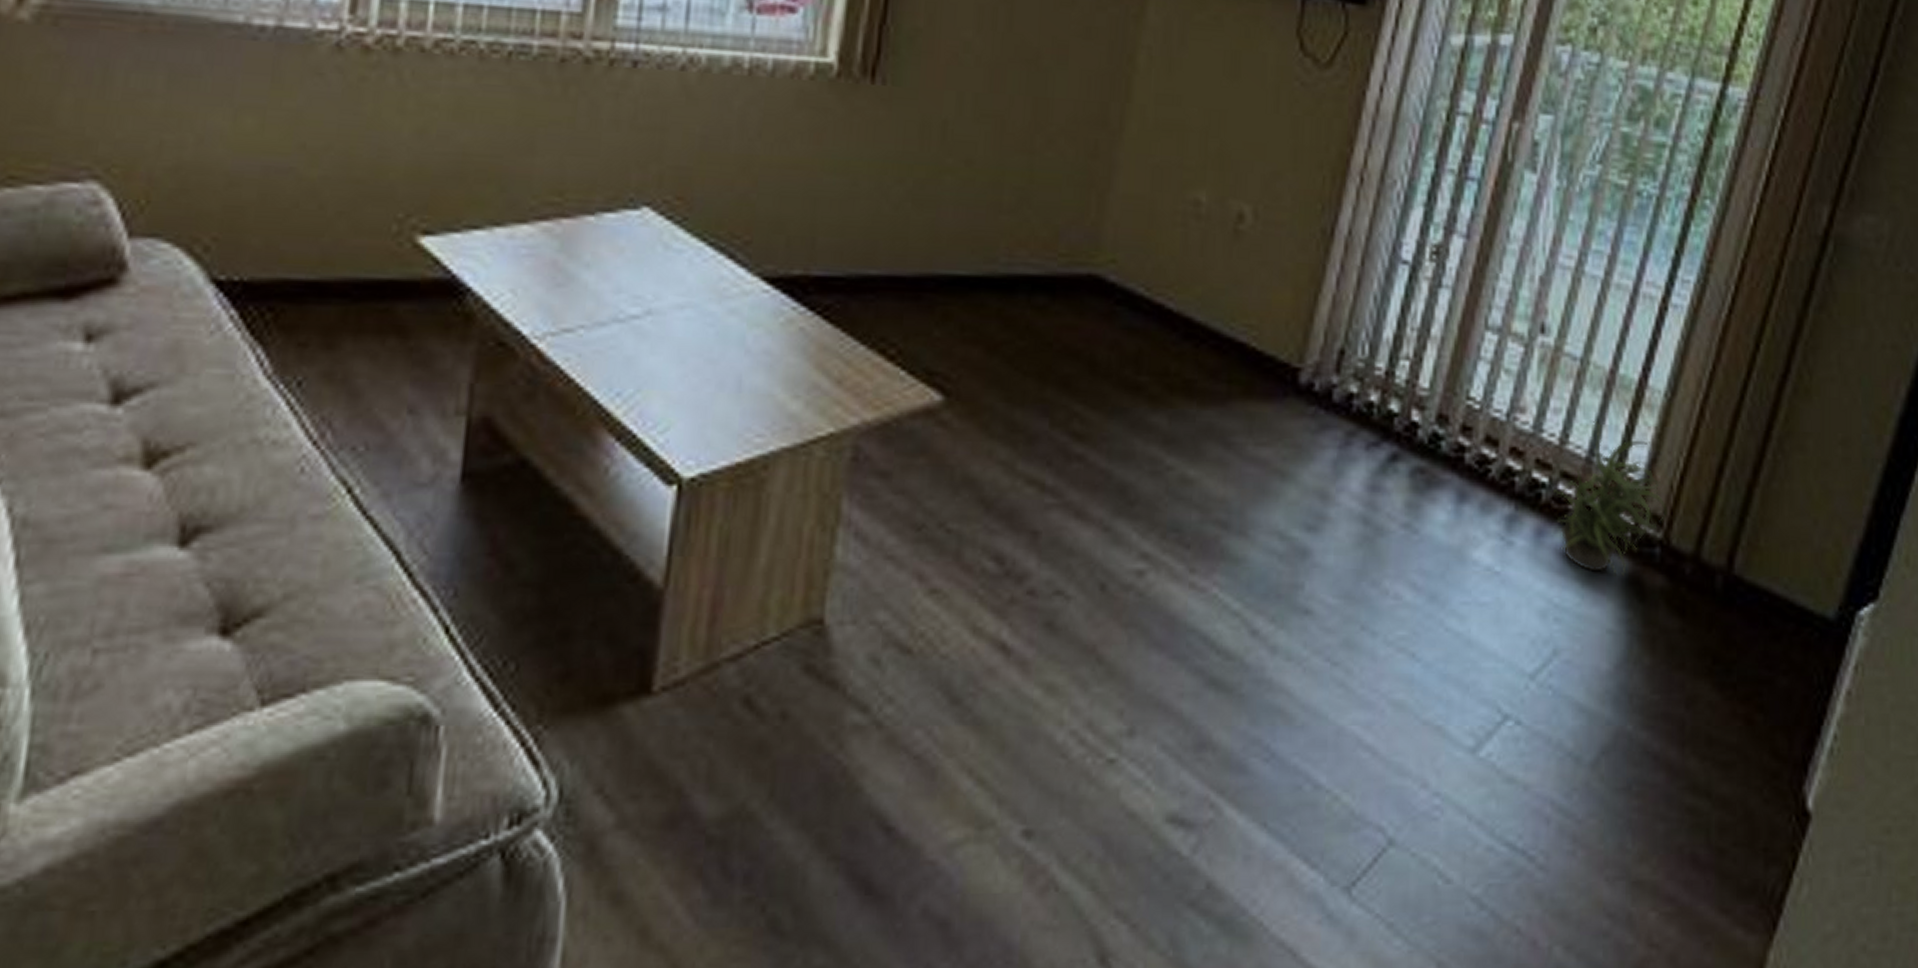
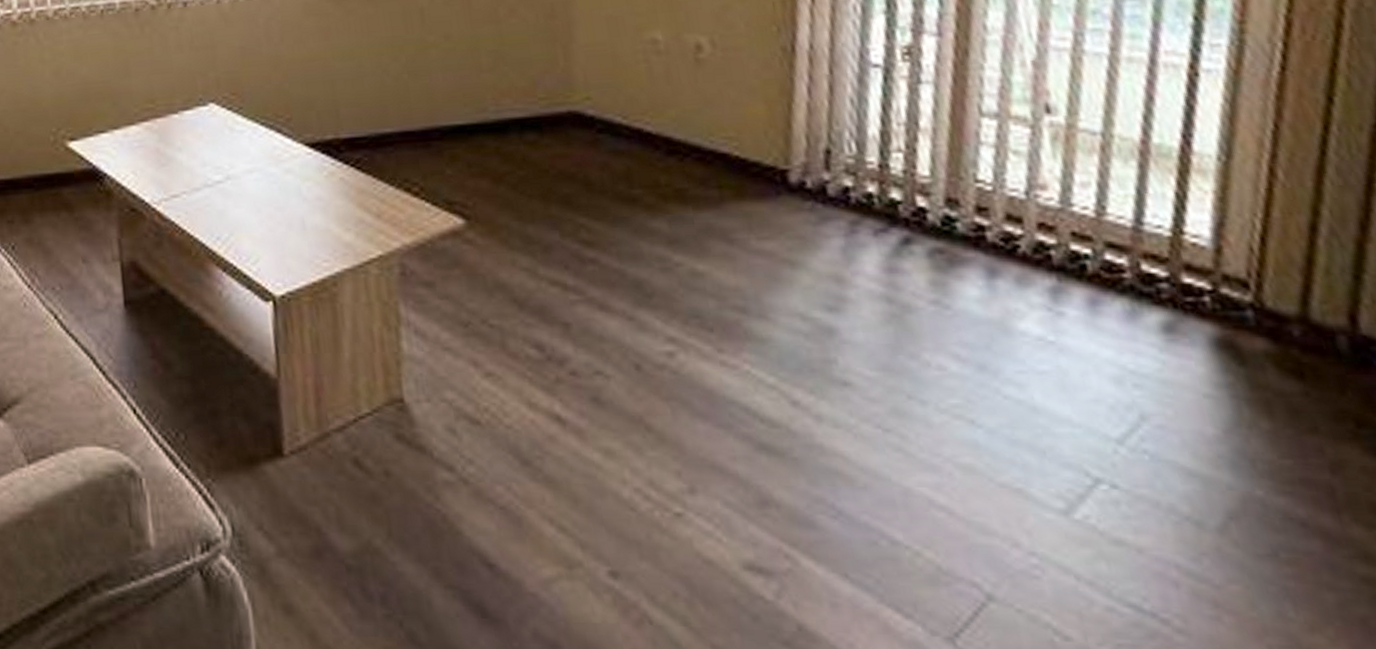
potted plant: present [1554,420,1667,575] -> none [1100,190,1253,340]

